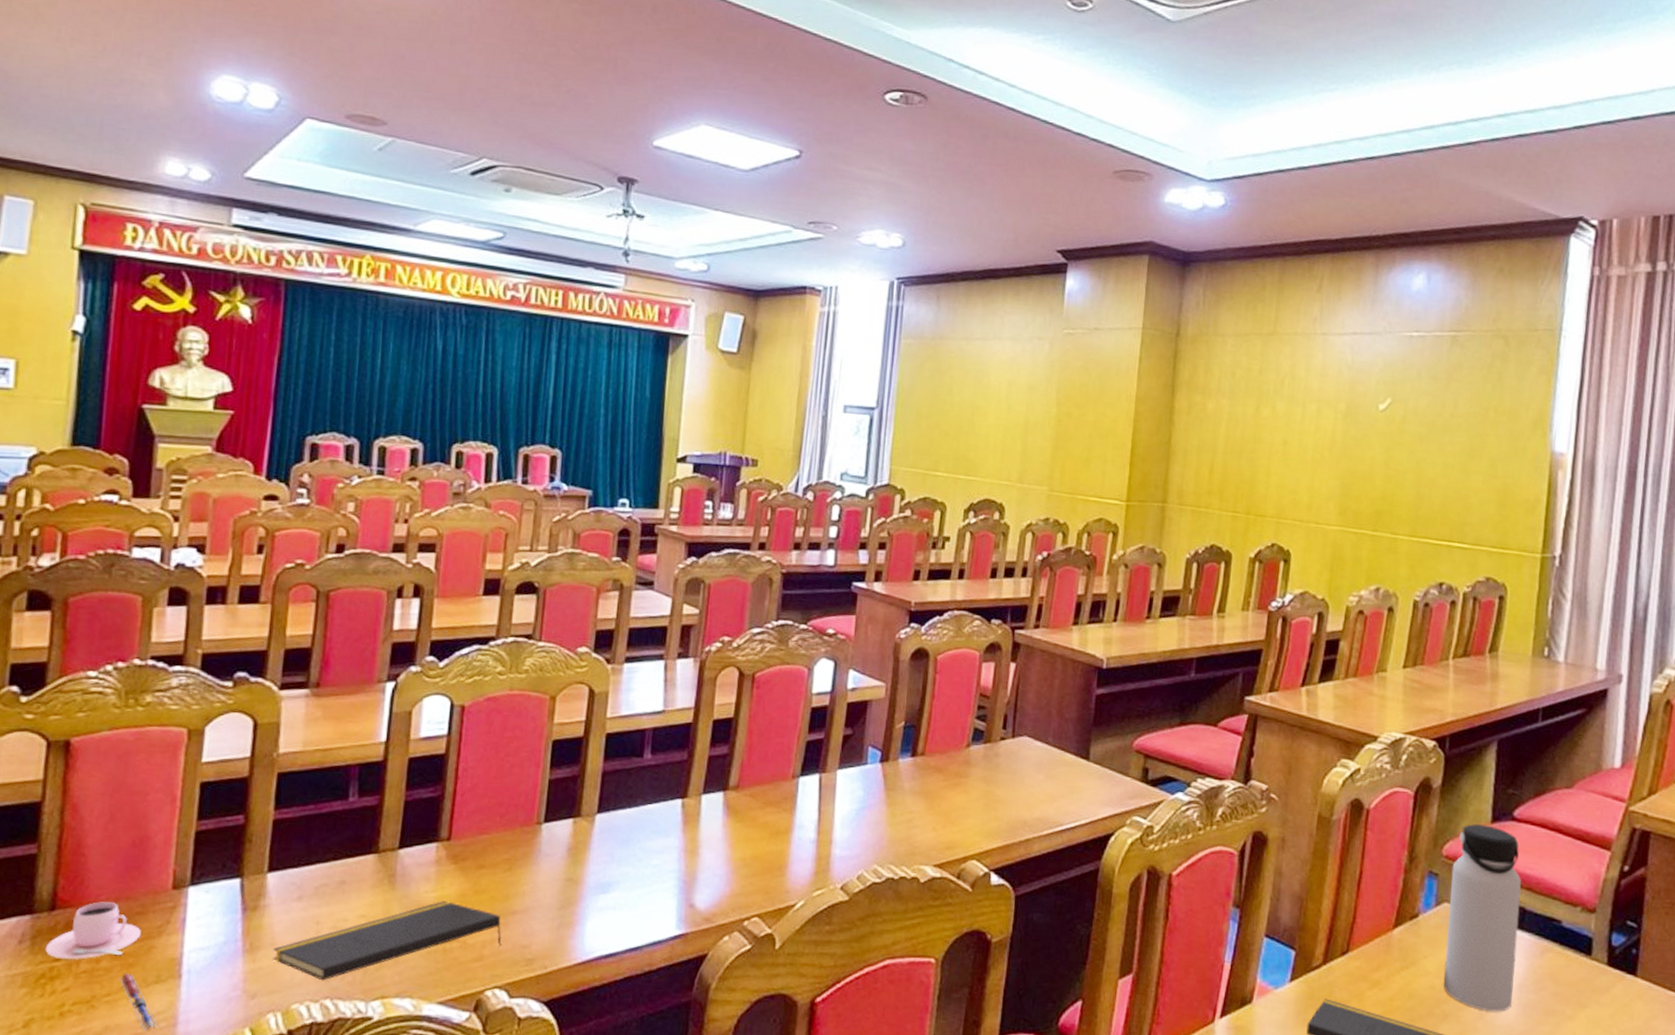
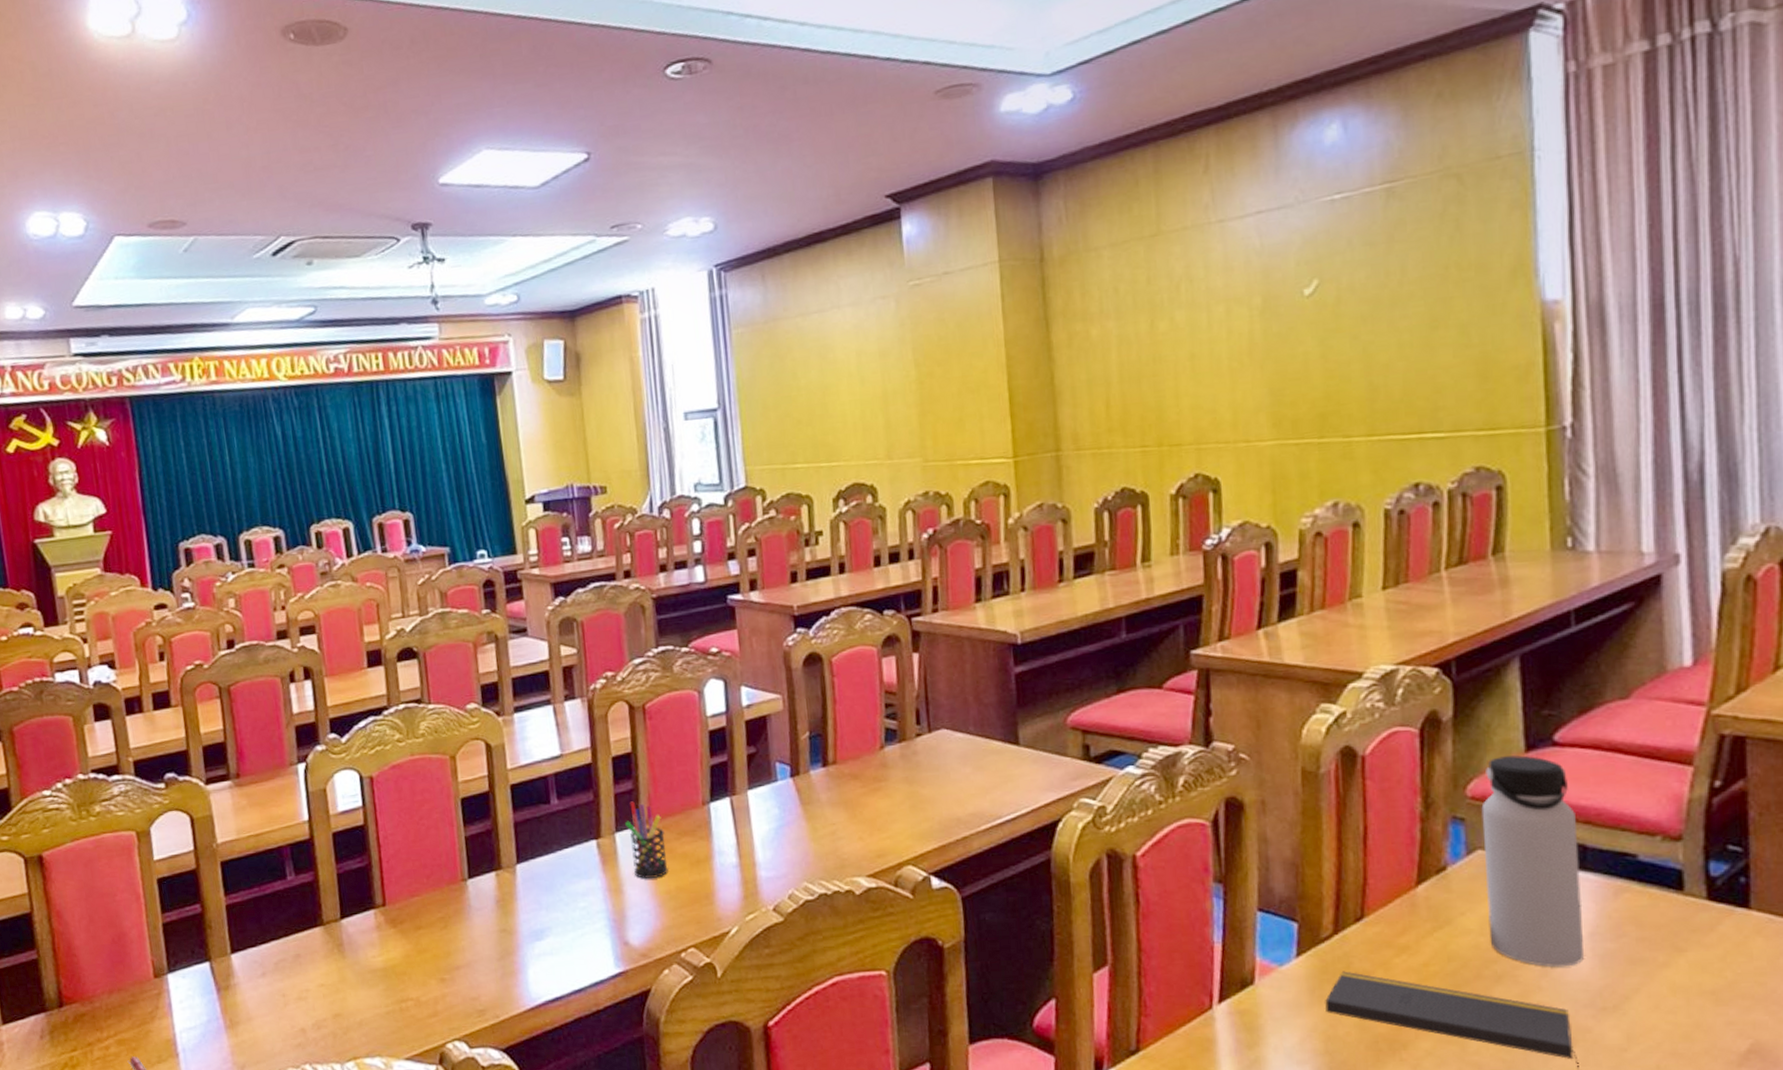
teacup: present [45,902,141,960] -> none [62,995,137,1049]
notepad: present [272,901,502,981] -> none [250,963,453,1048]
pen holder: none [712,766,750,844] -> present [625,801,668,879]

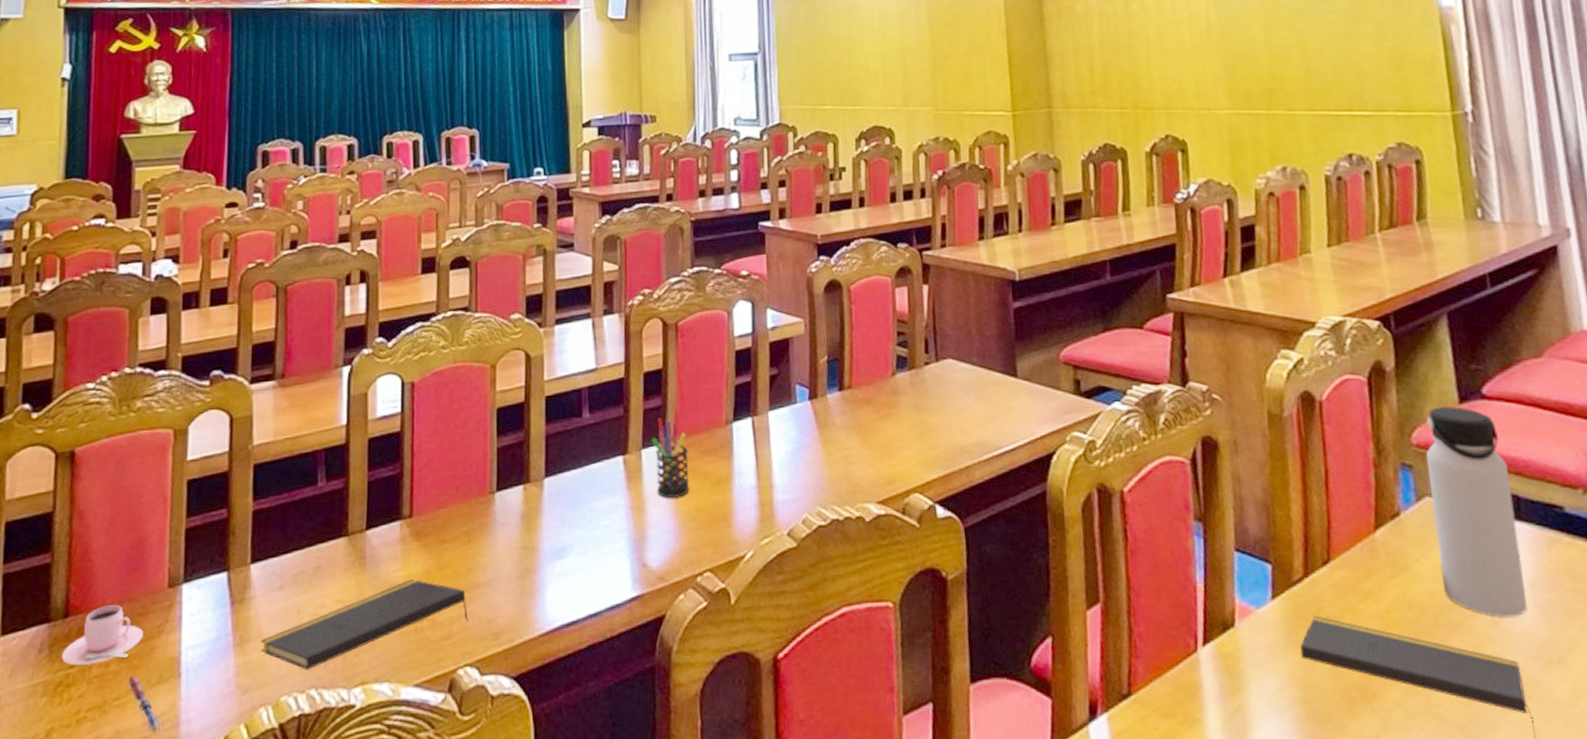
teacup: none [62,995,137,1049] -> present [61,605,143,666]
notepad: none [250,963,453,1048] -> present [260,579,469,670]

